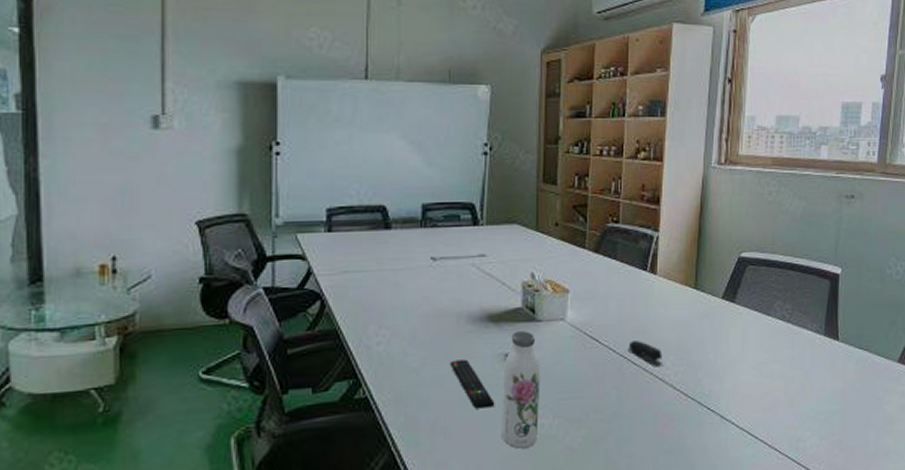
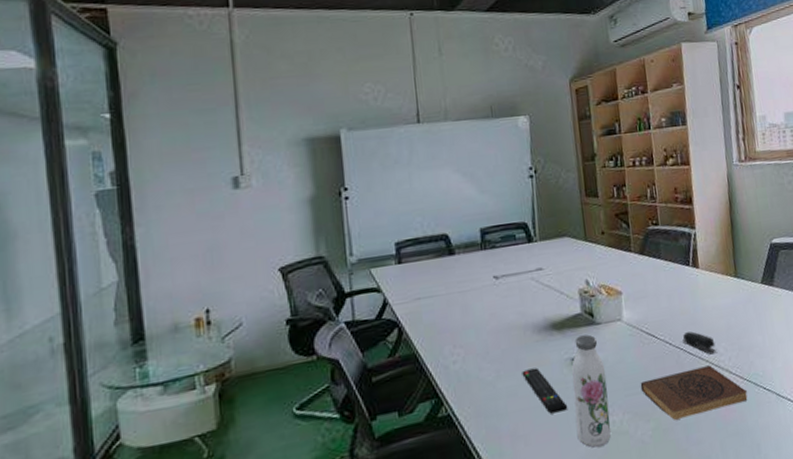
book: none [576,378,690,430] -> present [640,365,748,420]

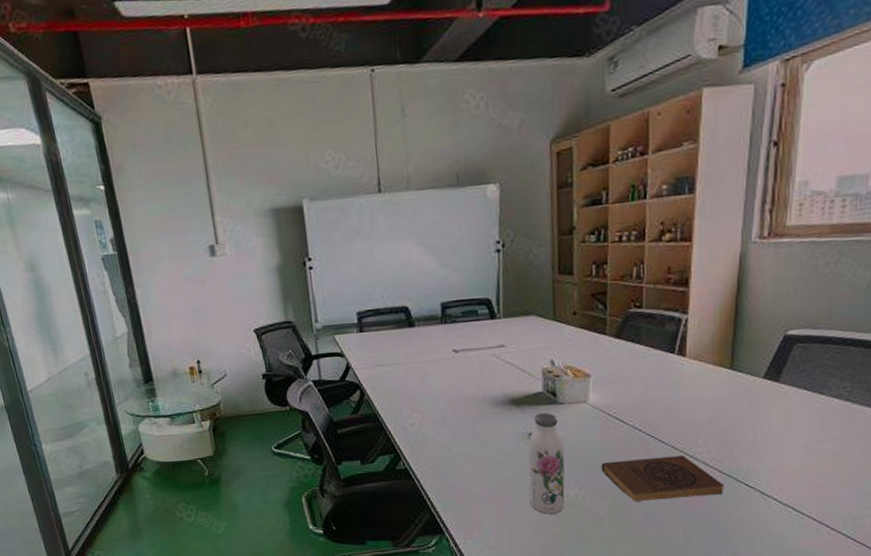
remote control: present [522,367,568,414] -> none [477,438,522,480]
stapler: present [682,331,716,355] -> none [655,420,693,445]

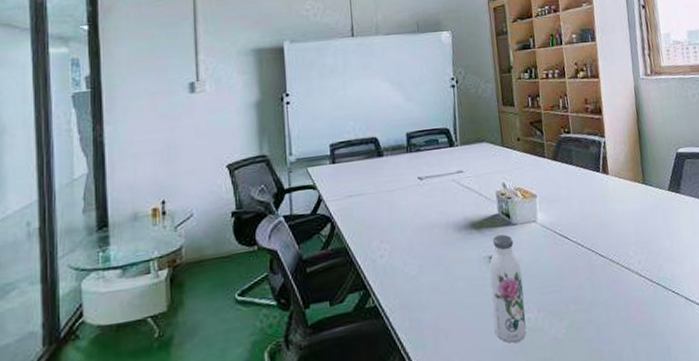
book: present [601,455,725,501] -> none [554,267,657,319]

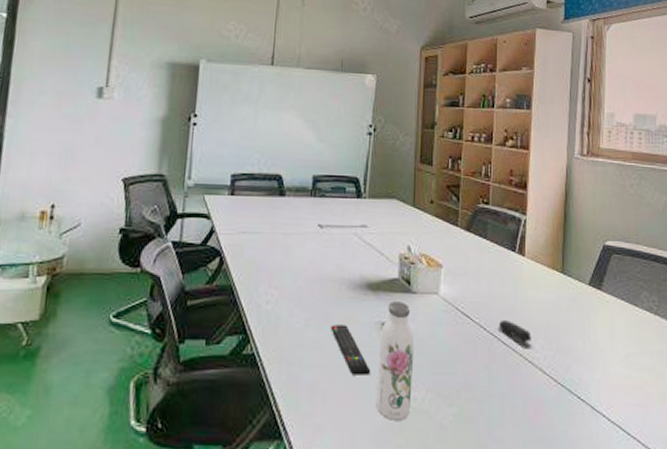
remote control: none [443,264,486,309] -> present [331,324,371,375]
stapler: none [594,234,626,258] -> present [498,320,532,349]

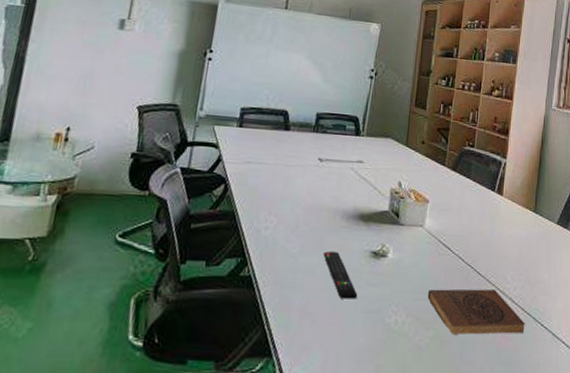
water bottle: present [376,301,415,420] -> none [360,232,400,342]
book: none [447,360,560,410] -> present [427,289,526,335]
stapler: present [498,320,532,349] -> none [475,253,504,280]

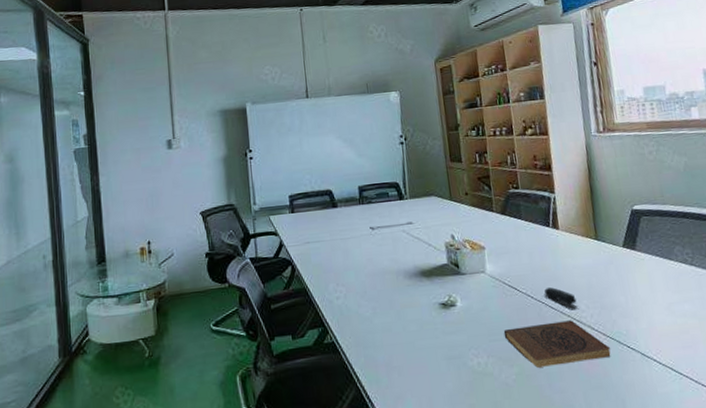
remote control: present [323,251,358,299] -> none [395,308,437,350]
stapler: none [475,253,504,280] -> present [544,287,578,310]

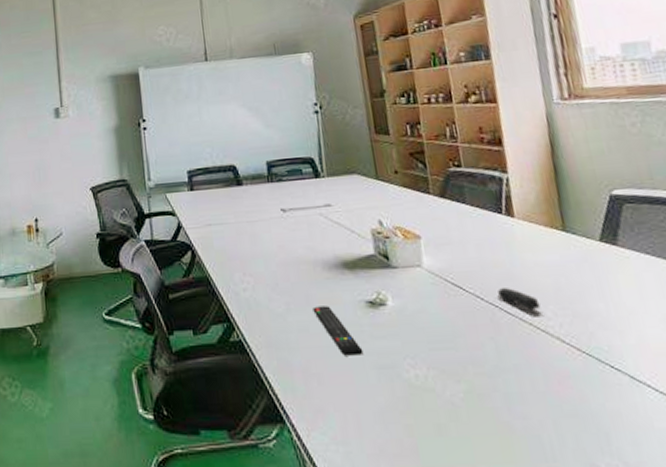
remote control: none [395,308,437,350] -> present [313,306,364,356]
book: present [503,320,611,368] -> none [446,329,589,386]

